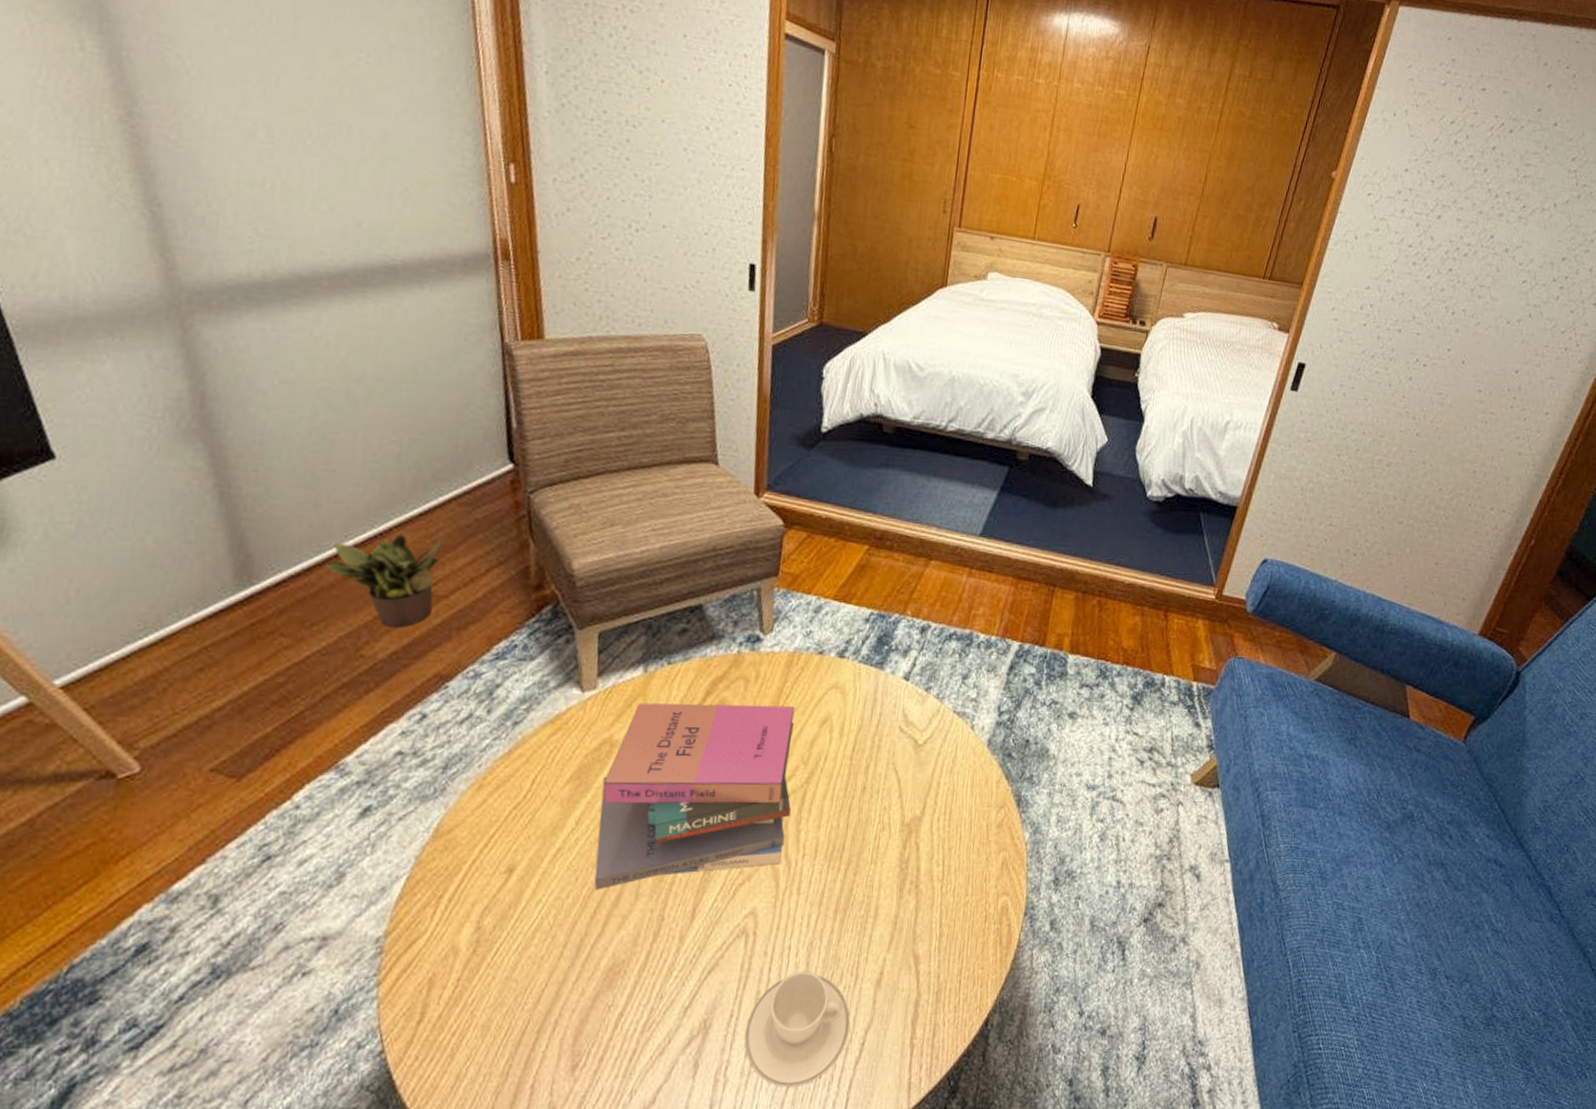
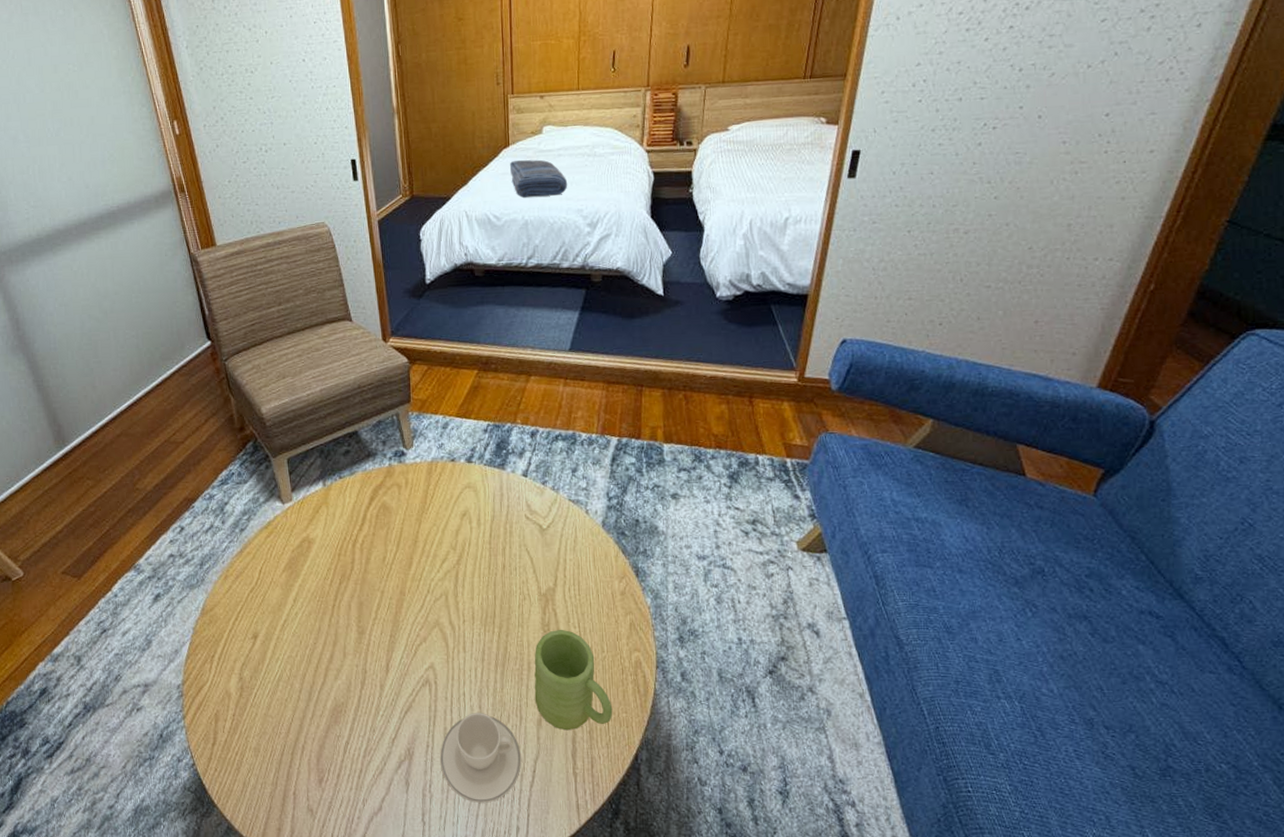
potted plant: present [326,531,441,627] -> none [106,396,176,467]
books: present [594,703,795,890] -> none [308,504,448,651]
mug: none [877,868,968,992] -> present [534,630,613,731]
towel: none [943,305,1007,354] -> present [509,159,568,199]

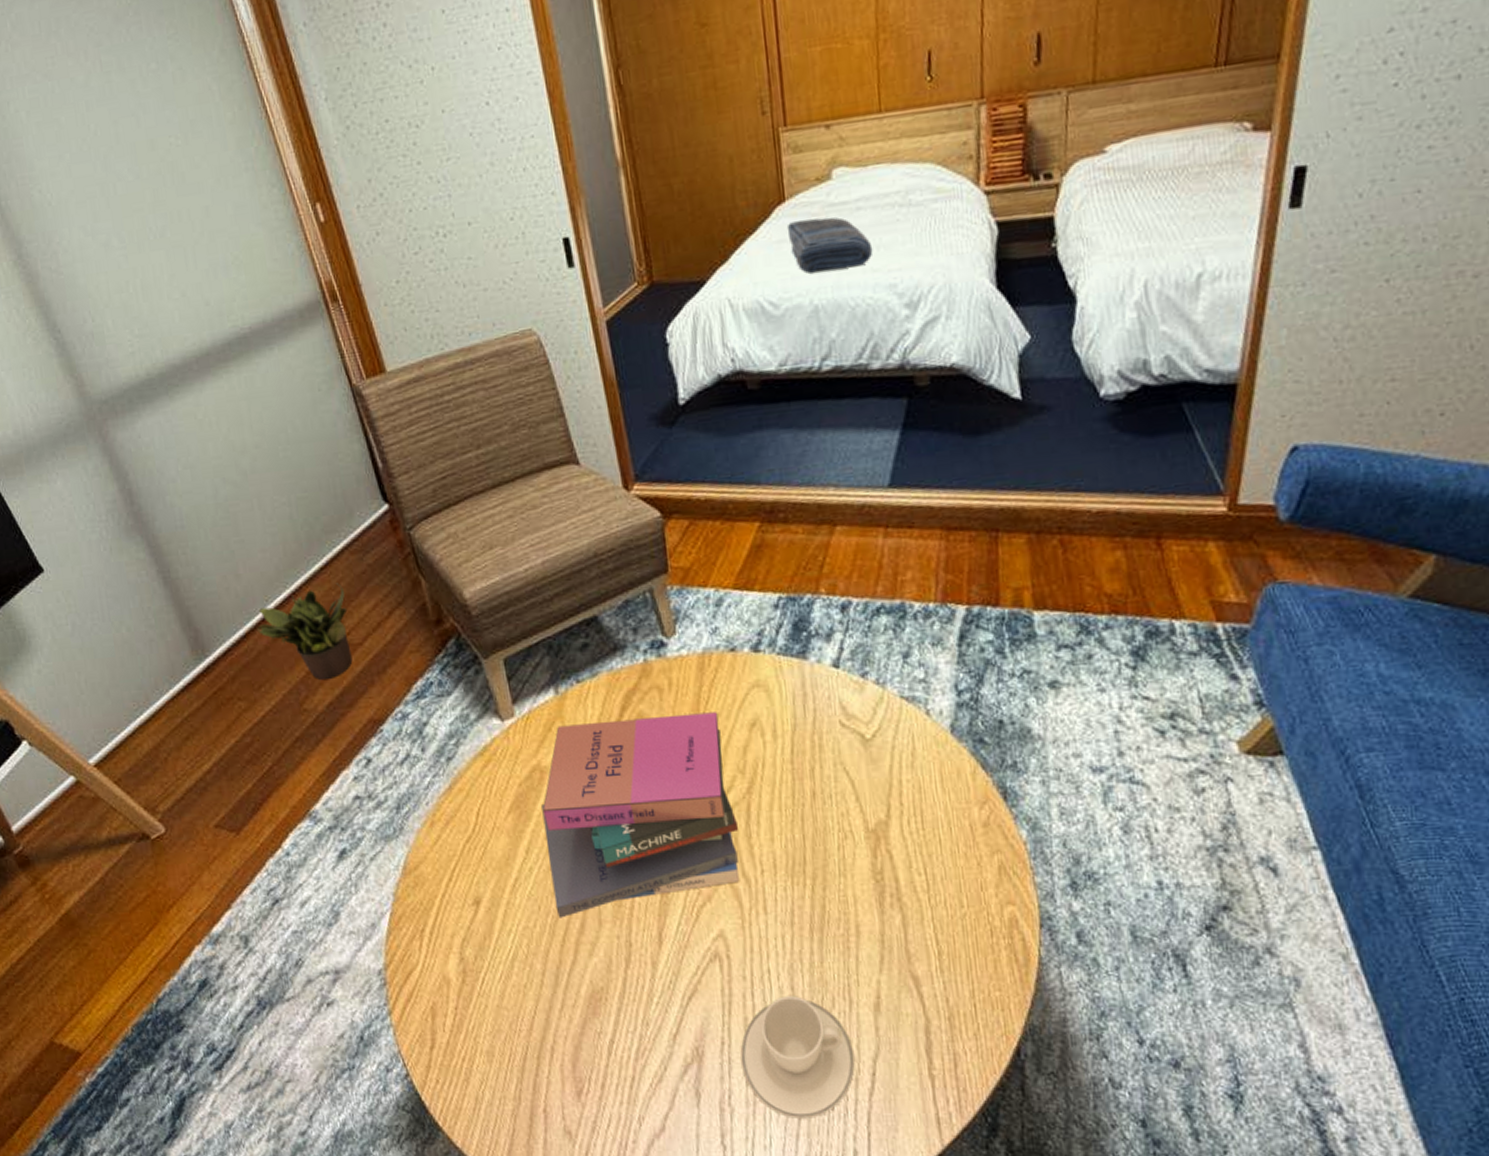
potted plant: none [106,396,176,467] -> present [257,583,353,680]
books: none [308,504,448,651] -> present [541,712,740,918]
mug: present [534,630,613,731] -> none [864,878,981,1017]

